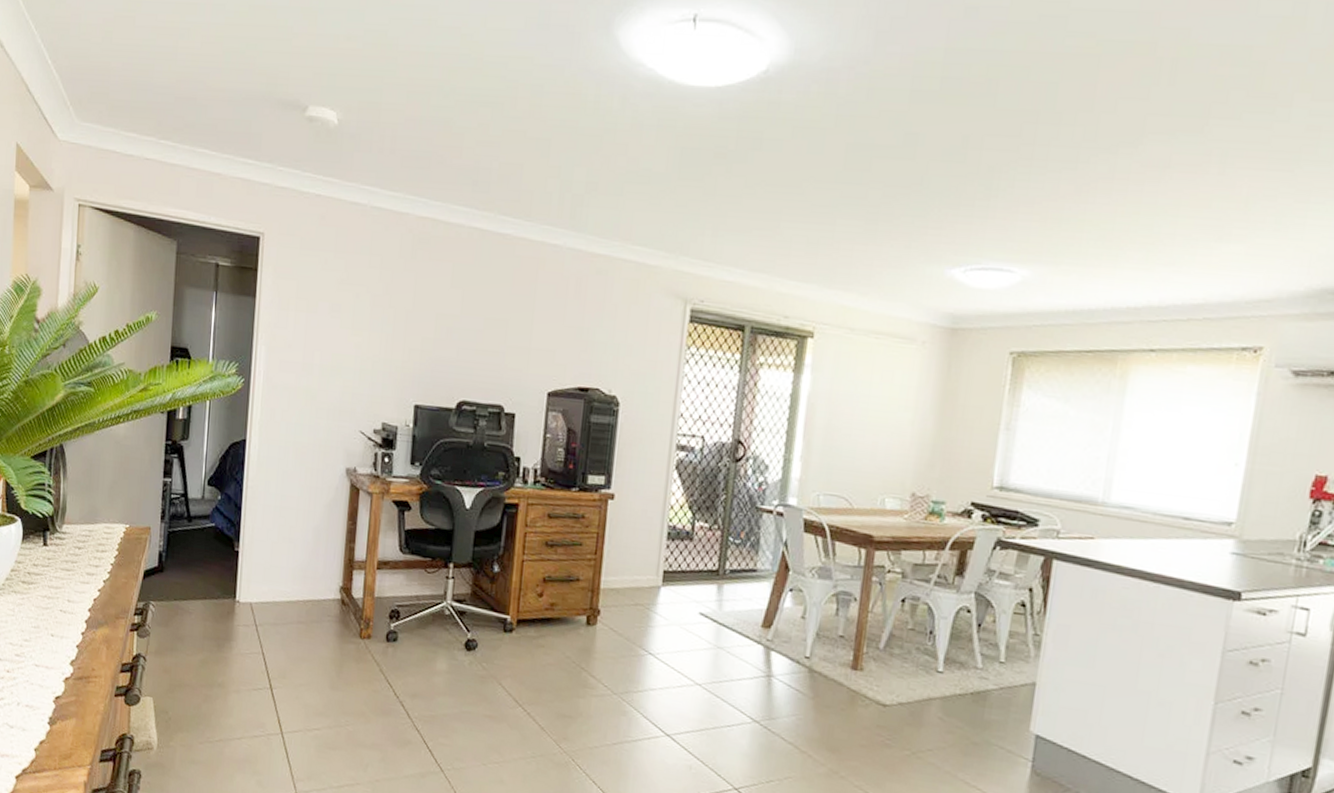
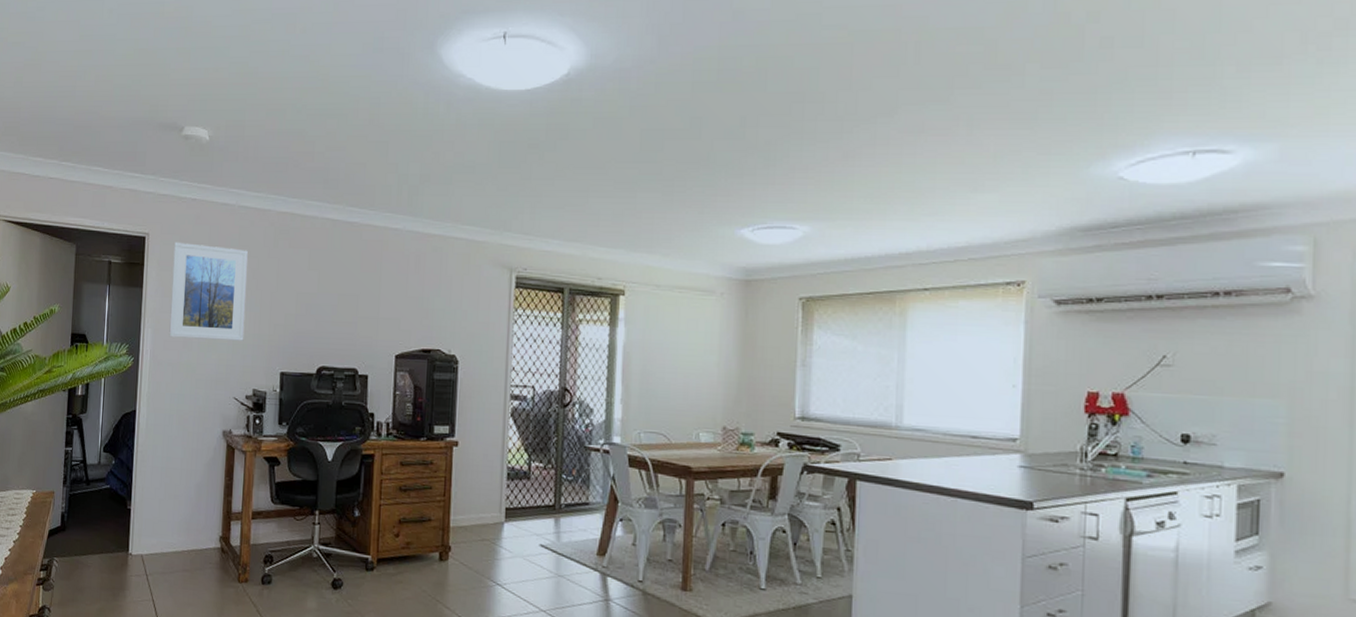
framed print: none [285,244,381,366] -> present [169,241,248,341]

